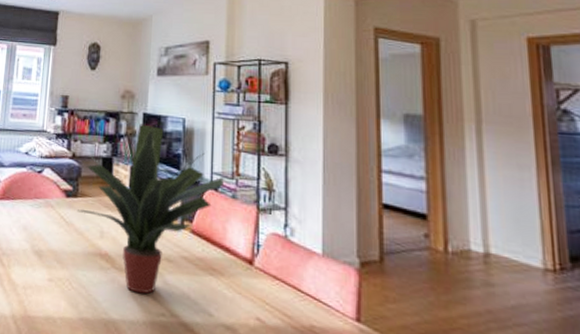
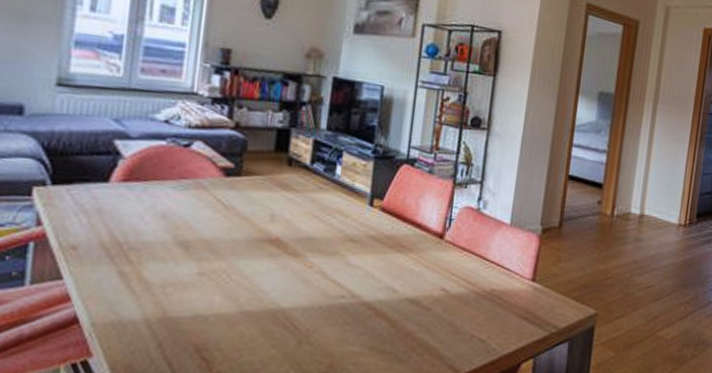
potted plant: present [77,124,224,295] -> none [239,89,422,278]

